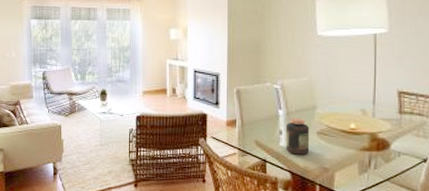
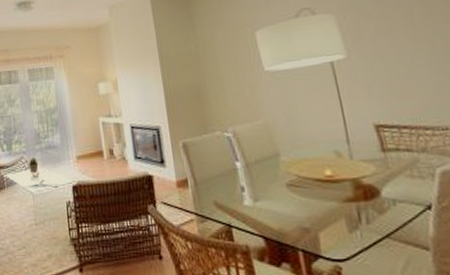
jar: present [285,118,310,155] -> none [246,169,282,215]

